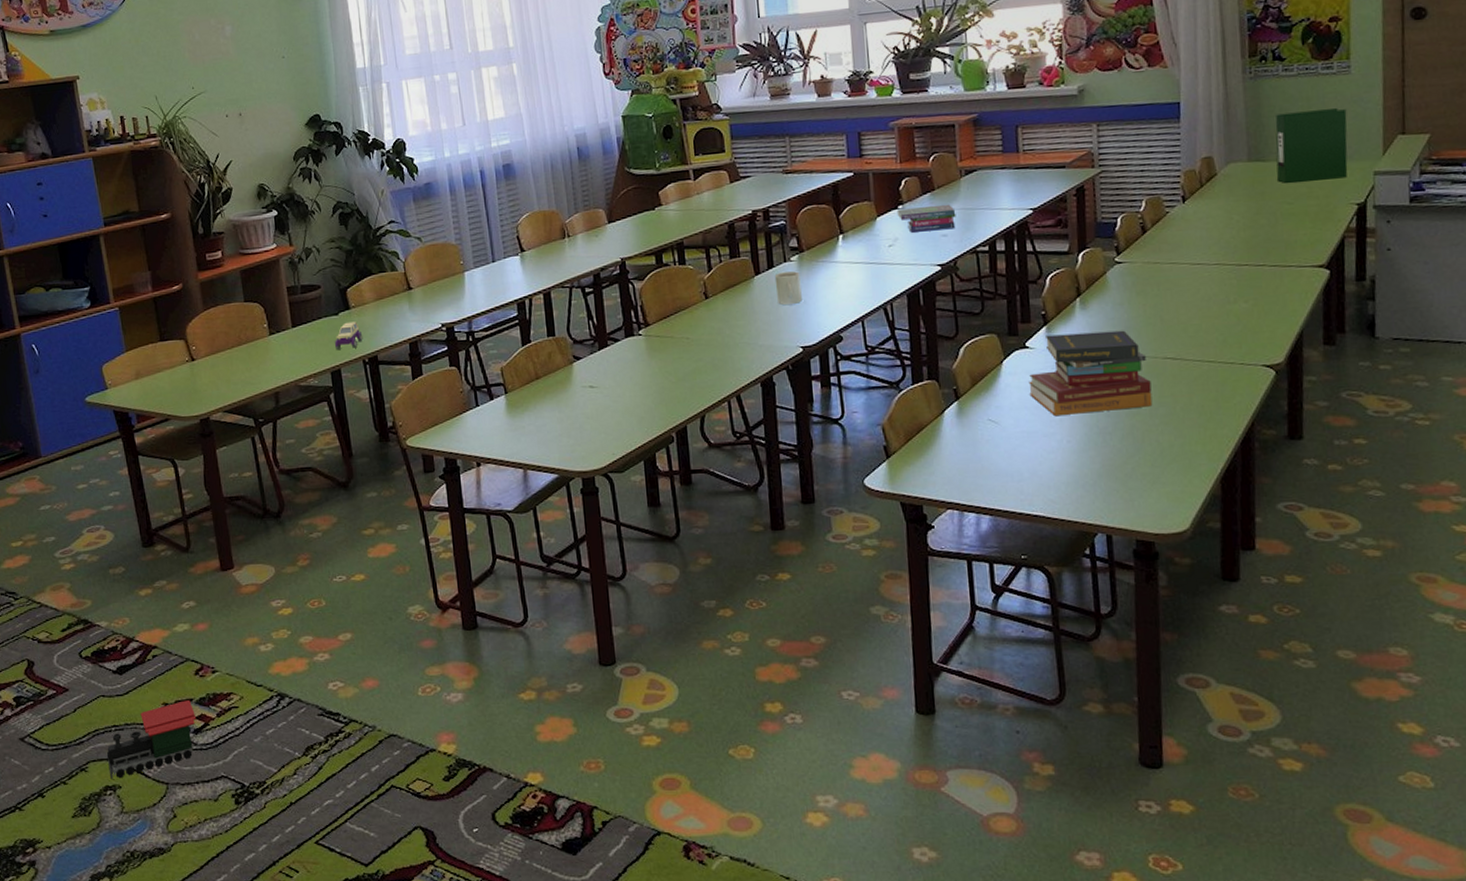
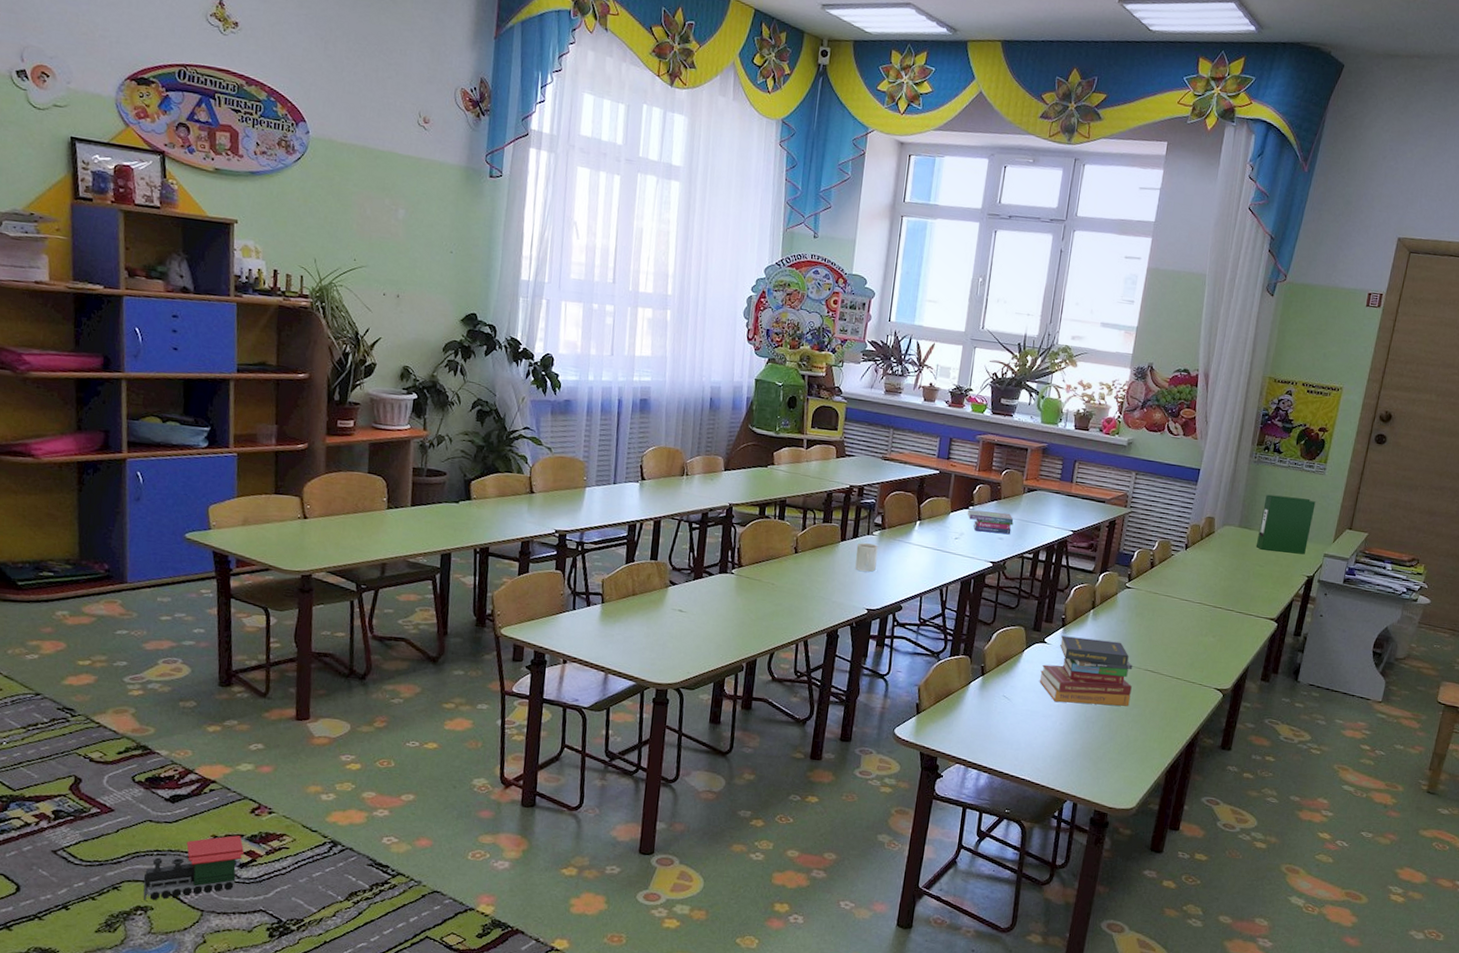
toy car: present [335,321,363,351] -> none [450,511,479,537]

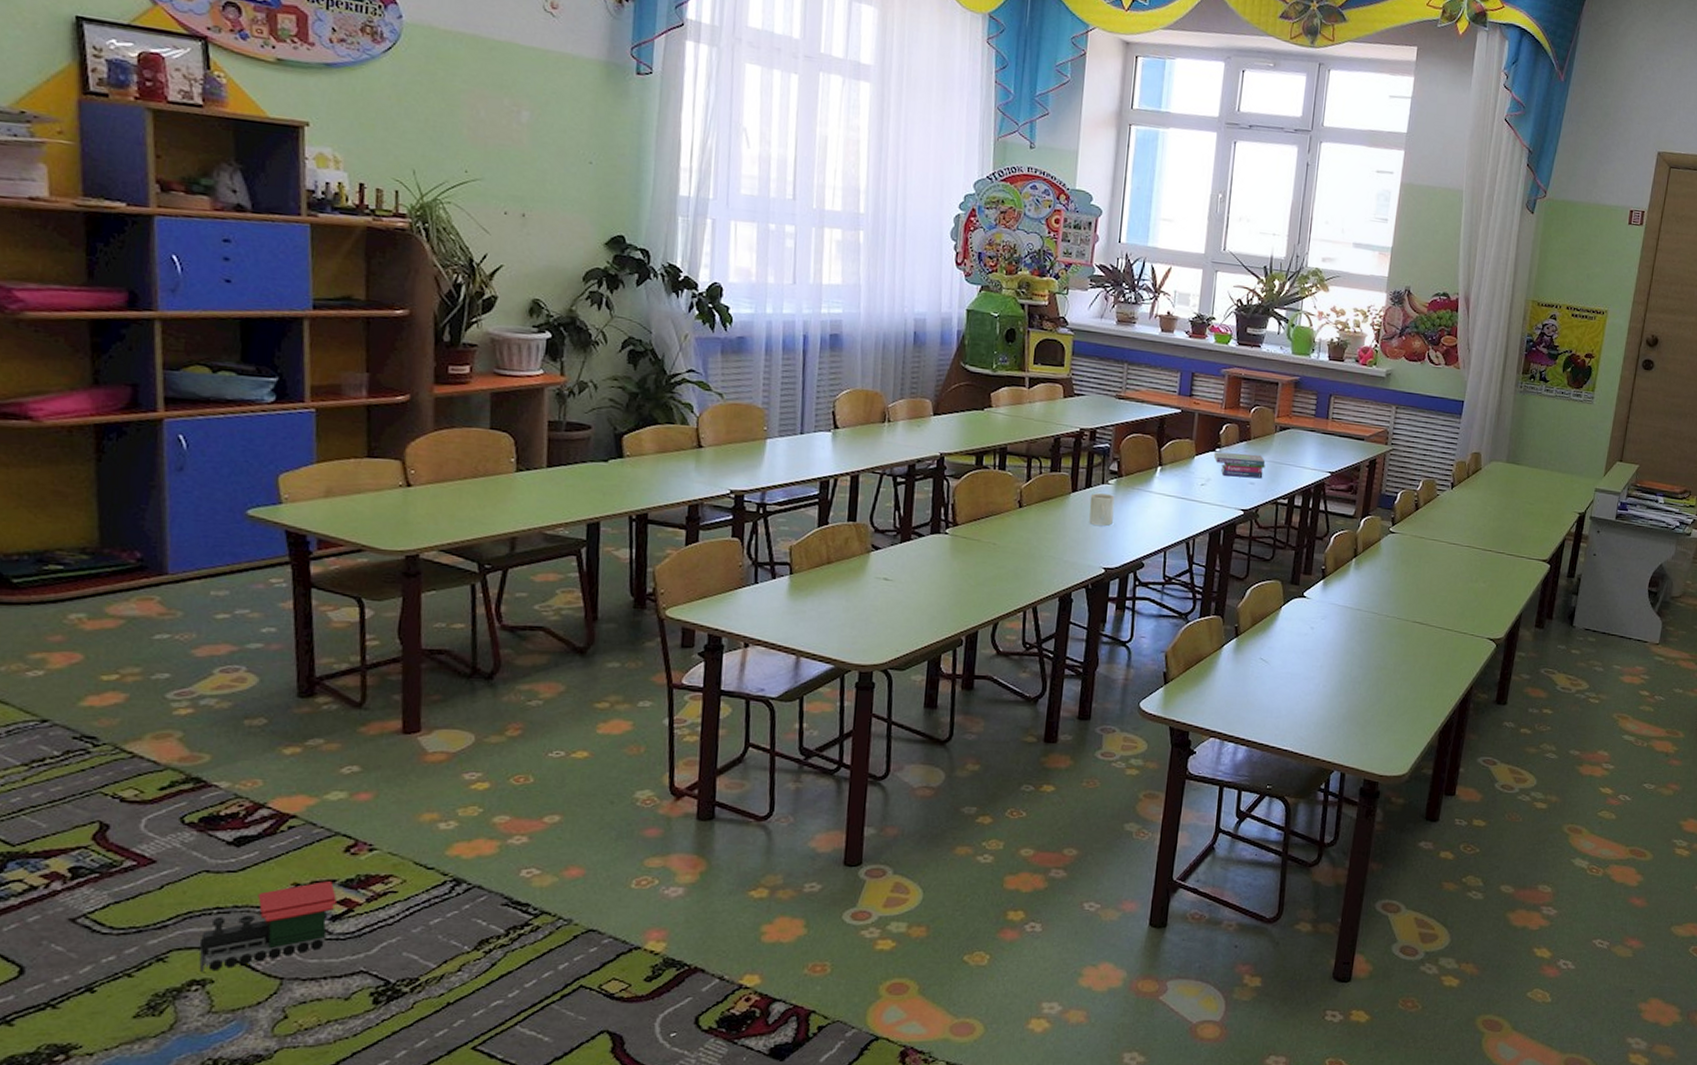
books: present [1039,635,1132,707] -> none [1299,588,1400,663]
binder: present [1256,494,1316,555] -> none [1525,426,1585,490]

